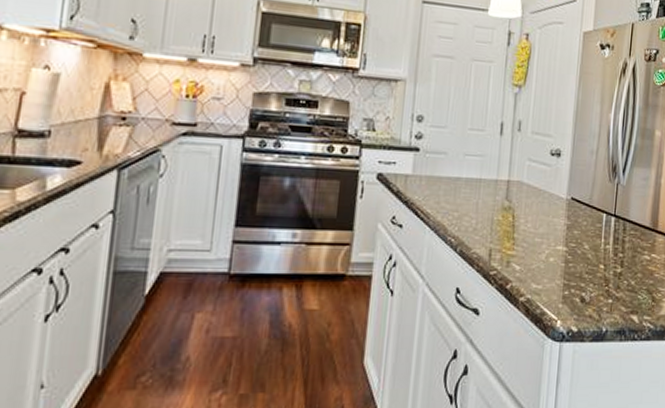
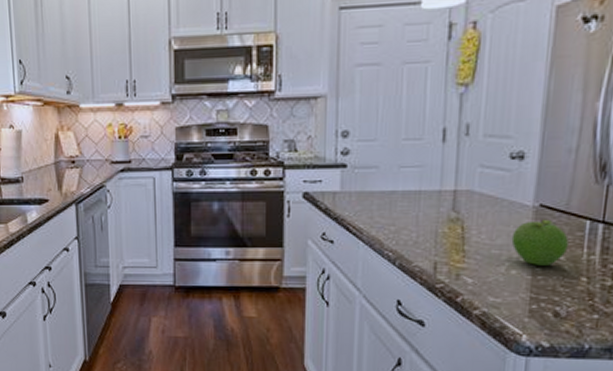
fruit: none [550,209,591,254] -> present [511,217,569,266]

